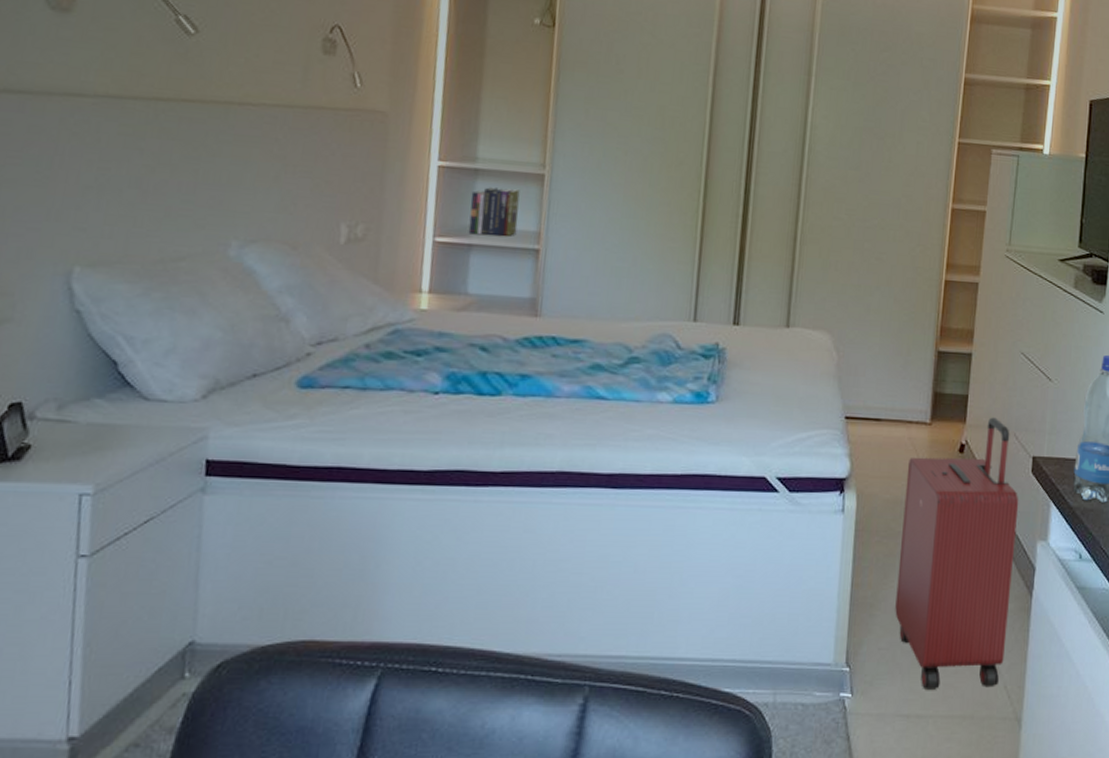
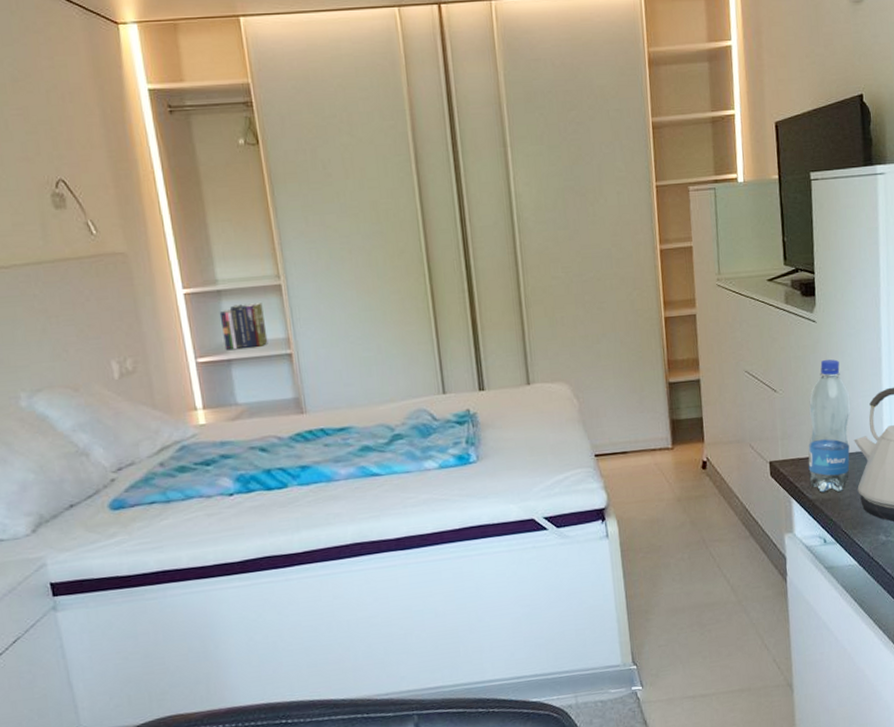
suitcase: present [895,417,1019,689] -> none [658,433,770,673]

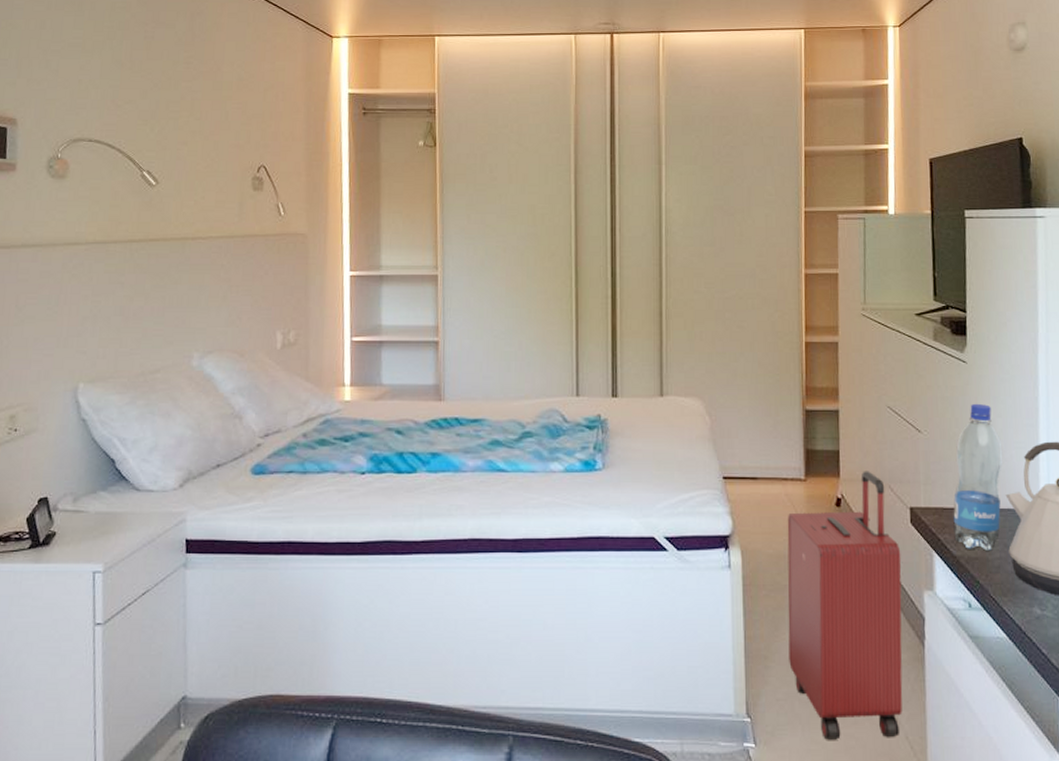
books: present [219,303,268,351] -> none [378,290,419,333]
suitcase: none [658,433,770,673] -> present [787,471,903,740]

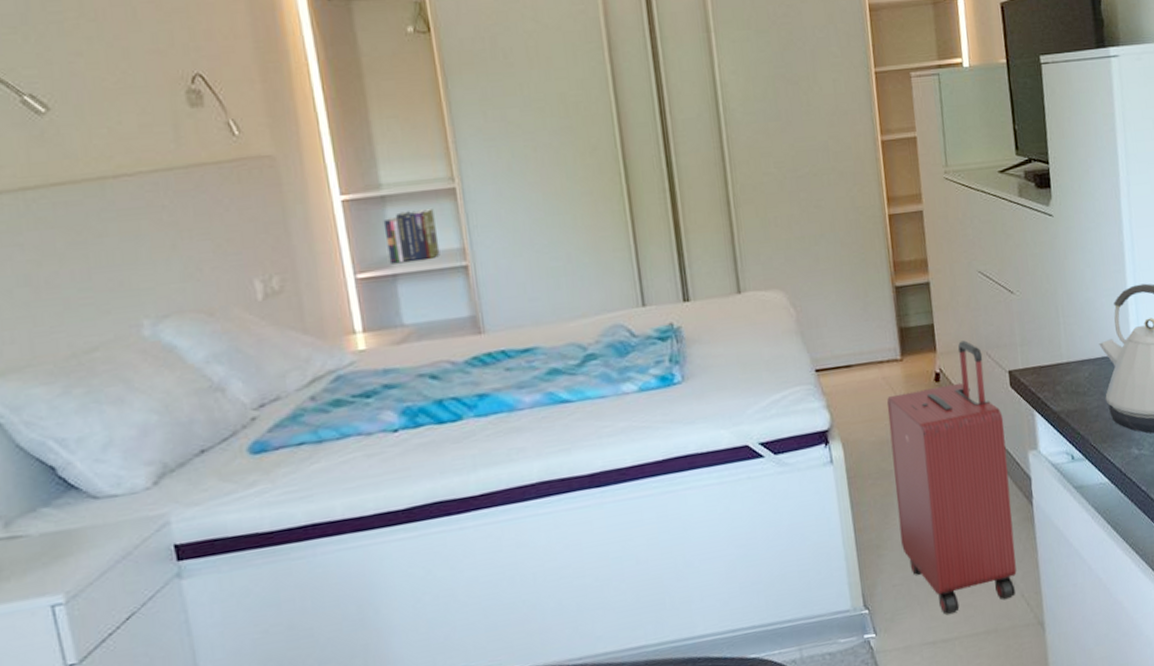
books: none [378,290,419,333] -> present [383,209,440,264]
bottle: present [953,403,1003,552] -> none [1049,256,1096,404]

